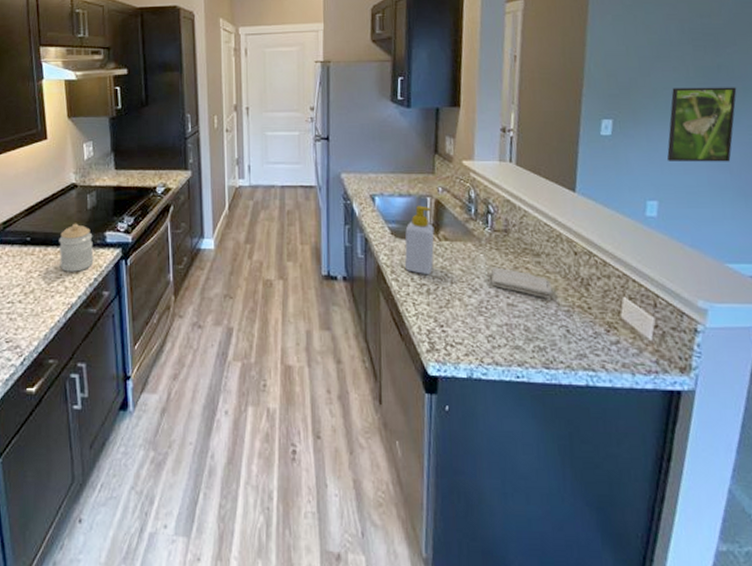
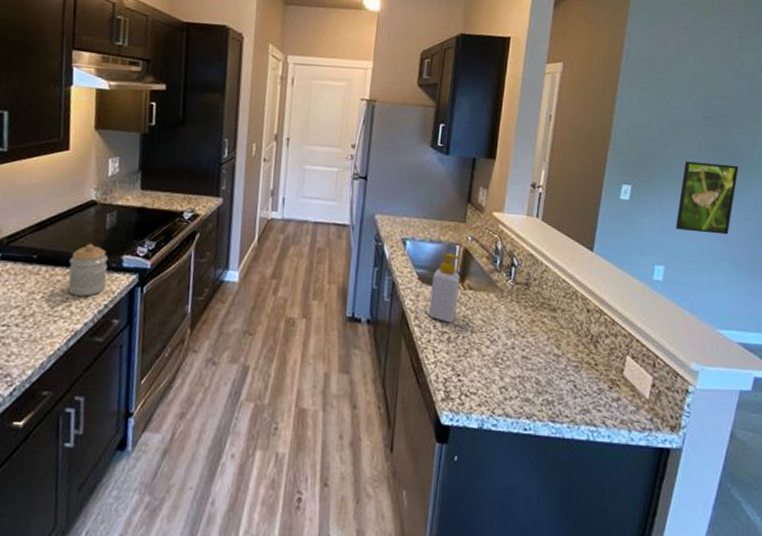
washcloth: present [490,267,553,299] -> none [508,319,565,354]

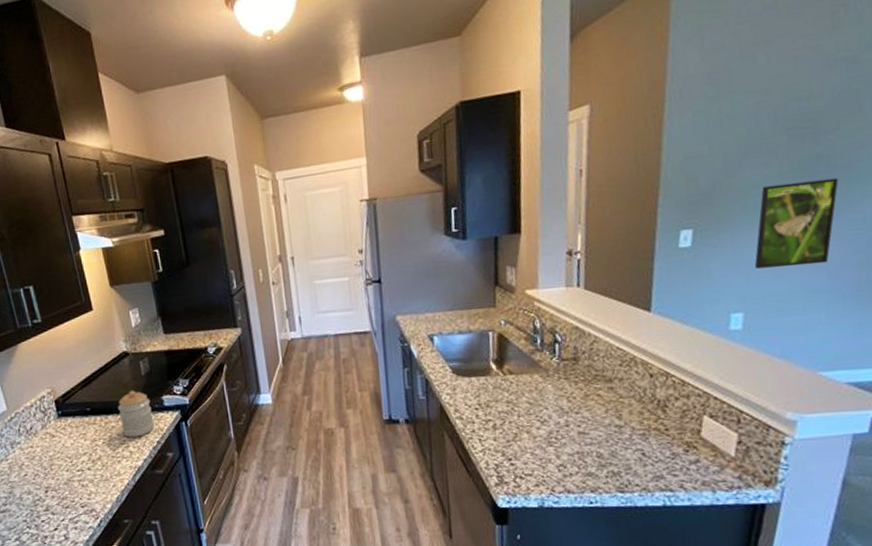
soap bottle: present [429,253,460,323] -> none [467,341,499,411]

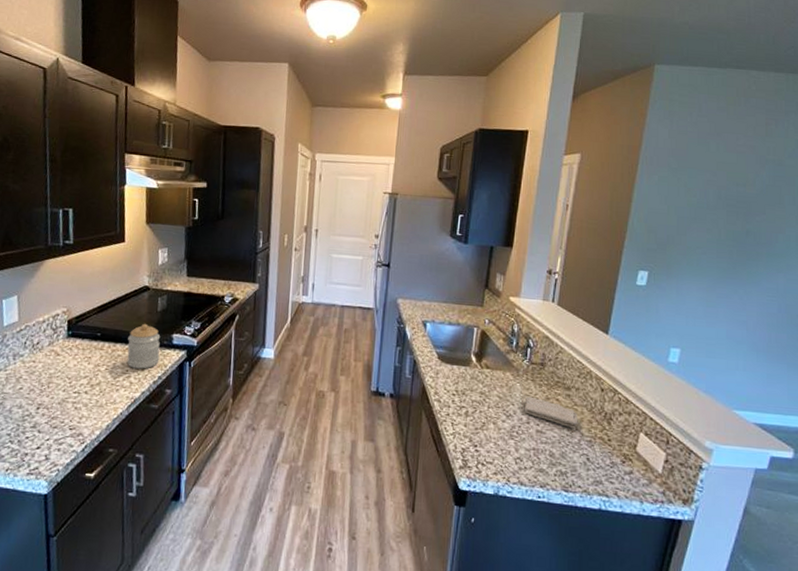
washcloth: none [560,396,627,424] -> present [524,396,578,429]
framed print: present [754,177,839,269] -> none [692,247,761,319]

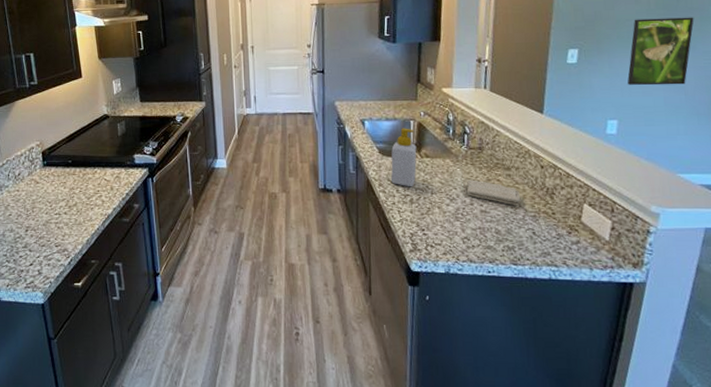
jar: present [127,323,161,369] -> none [95,147,125,188]
soap bottle: none [448,334,478,399] -> present [391,128,417,187]
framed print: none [692,247,761,319] -> present [627,17,694,86]

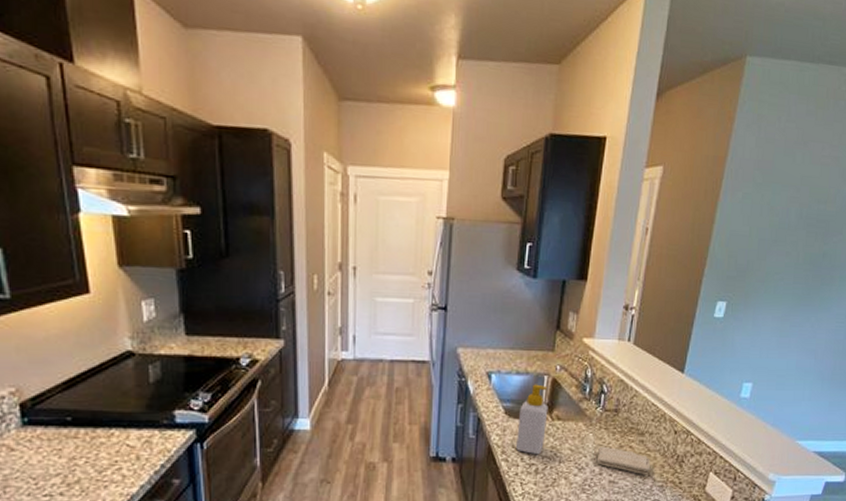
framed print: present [627,17,694,86] -> none [766,273,835,348]

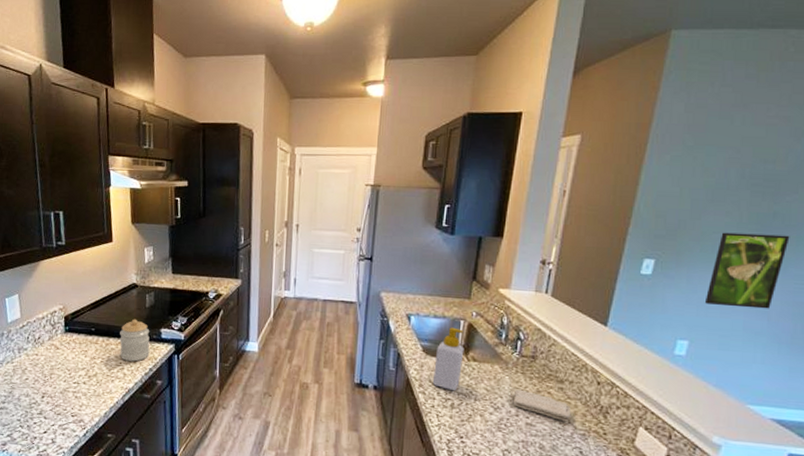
jar: none [112,399,160,458] -> present [119,318,150,362]
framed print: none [766,273,835,348] -> present [704,232,790,309]

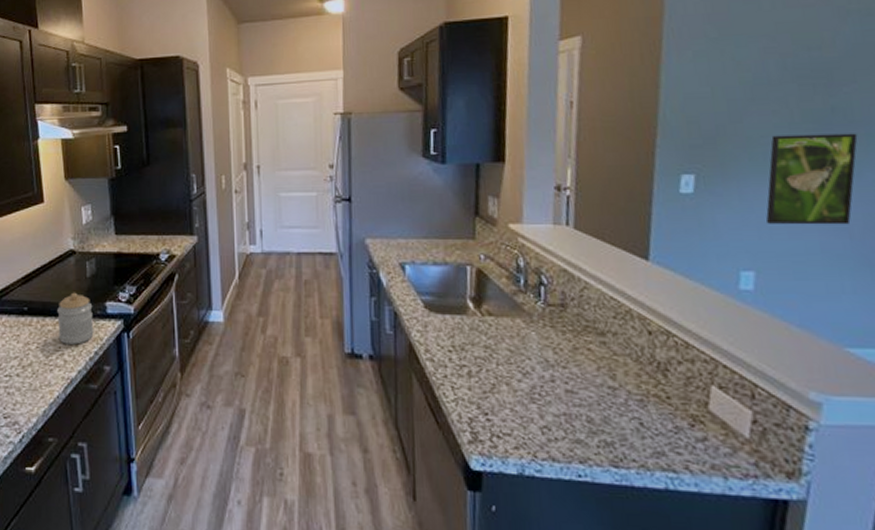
soap bottle: present [433,327,465,391] -> none [441,275,476,355]
washcloth: present [513,389,571,422] -> none [544,347,622,386]

